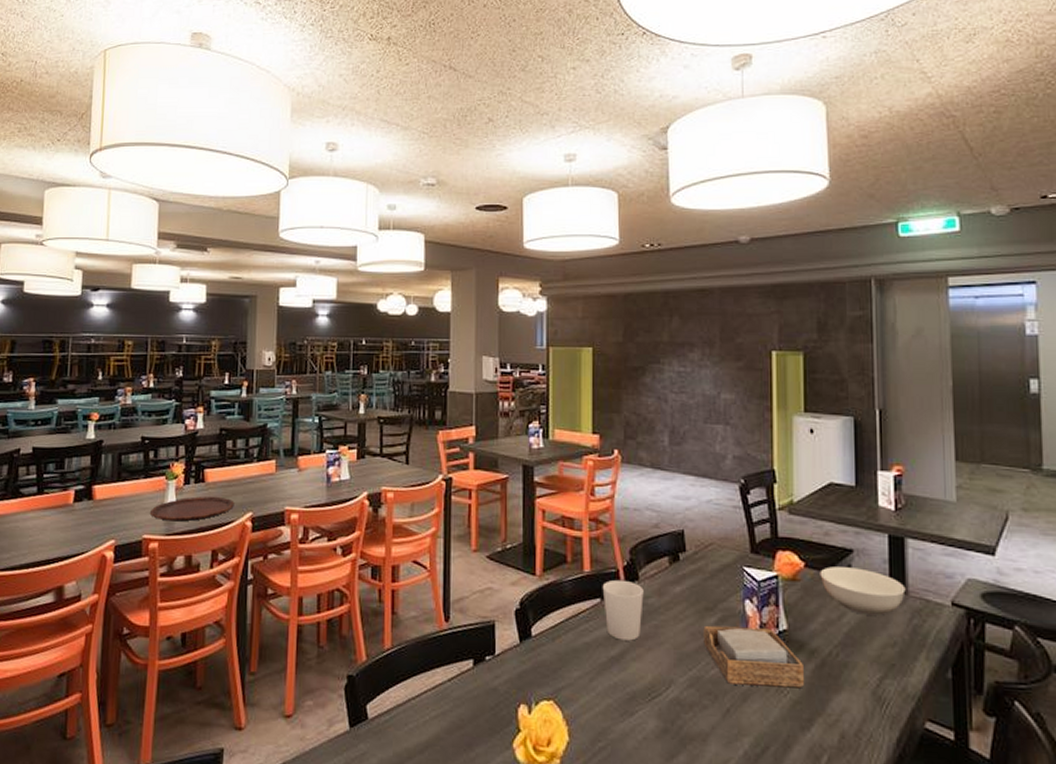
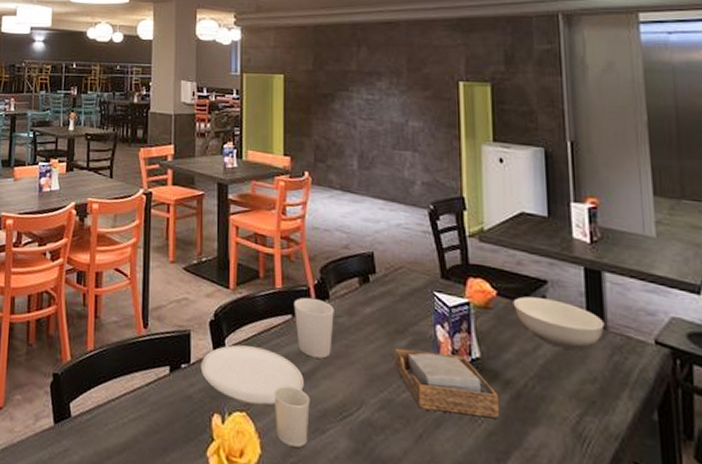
plate: none [506,632,613,692] -> present [200,344,304,406]
cup: none [582,670,619,732] -> present [273,385,310,448]

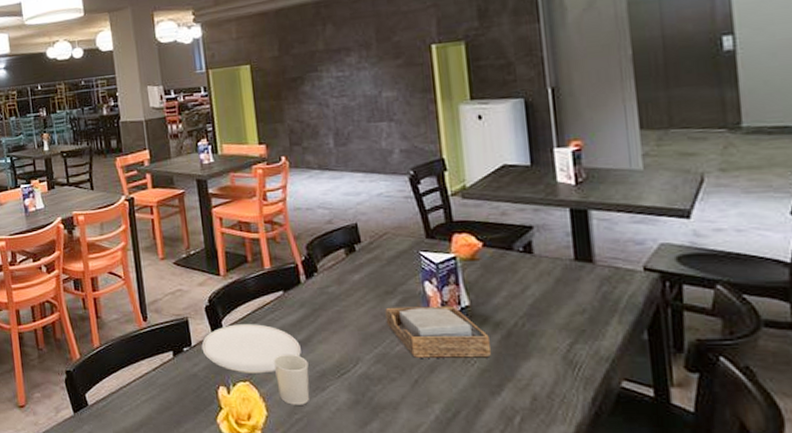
dixie cup: present [293,297,334,359] -> none [283,273,325,326]
bowl: present [513,296,605,350] -> none [499,243,592,286]

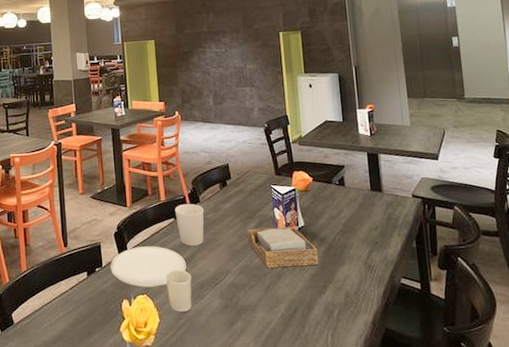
dixie cup: none [283,273,325,326] -> present [174,203,204,246]

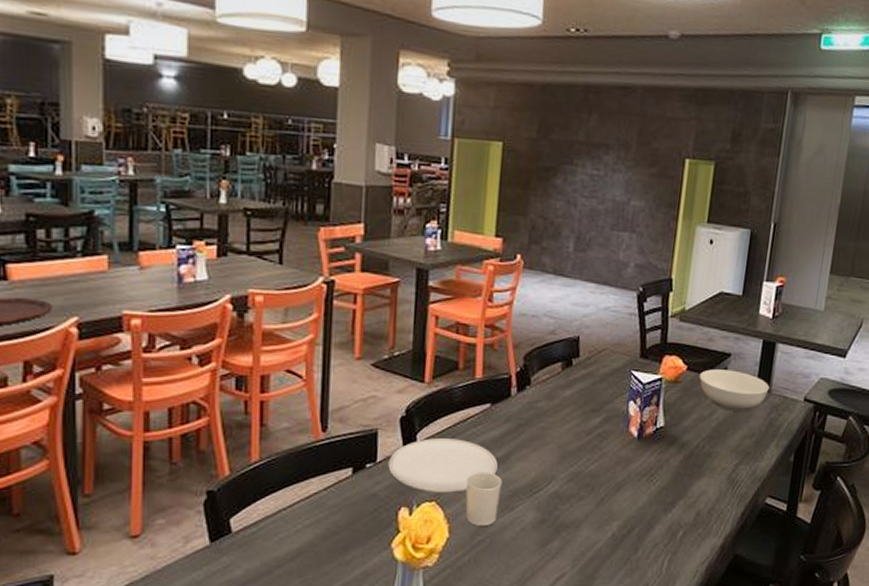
dixie cup: present [174,203,204,246] -> none [493,385,535,443]
napkin holder: present [247,226,319,268] -> none [586,425,674,477]
bowl: none [323,178,382,210] -> present [699,369,770,411]

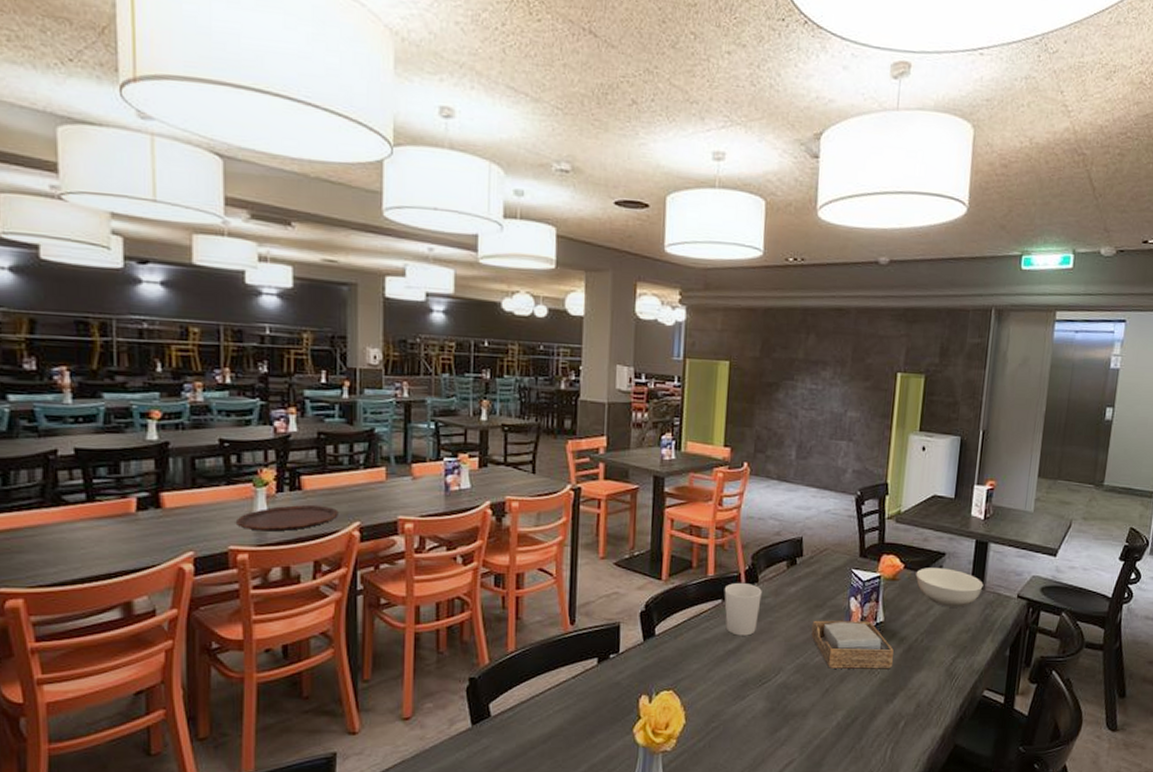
plate: present [388,438,498,493] -> none [629,631,729,682]
cup: present [465,471,502,526] -> none [700,662,734,713]
dixie cup: none [493,385,535,443] -> present [724,582,762,636]
napkin holder: none [586,425,674,477] -> present [811,620,894,669]

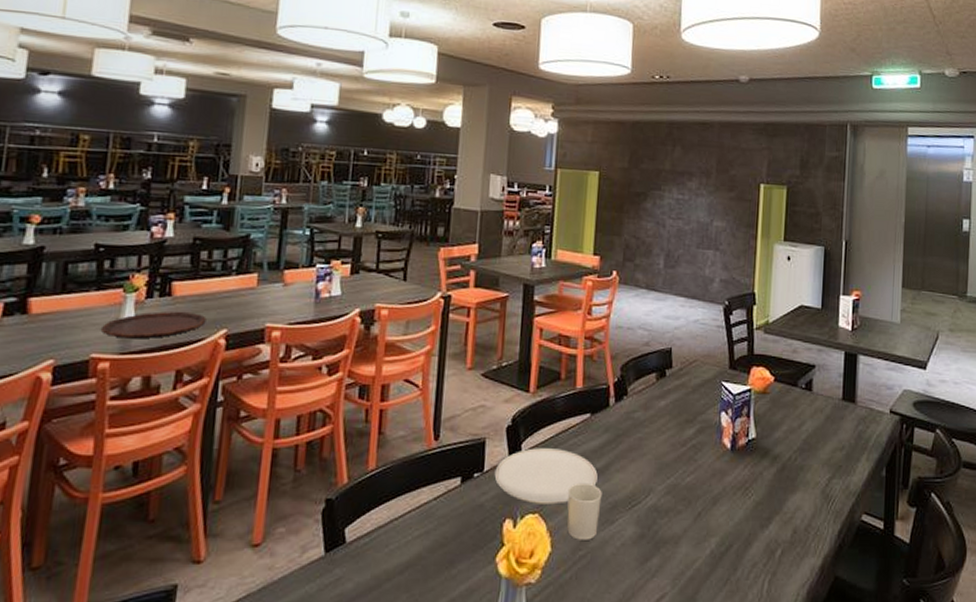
plate: none [629,631,729,682] -> present [494,448,598,505]
cup: none [700,662,734,713] -> present [567,482,602,540]
dixie cup: present [724,582,762,636] -> none [592,395,631,453]
napkin holder: present [811,620,894,669] -> none [682,436,768,491]
bowl: present [915,567,984,608] -> none [786,380,855,423]

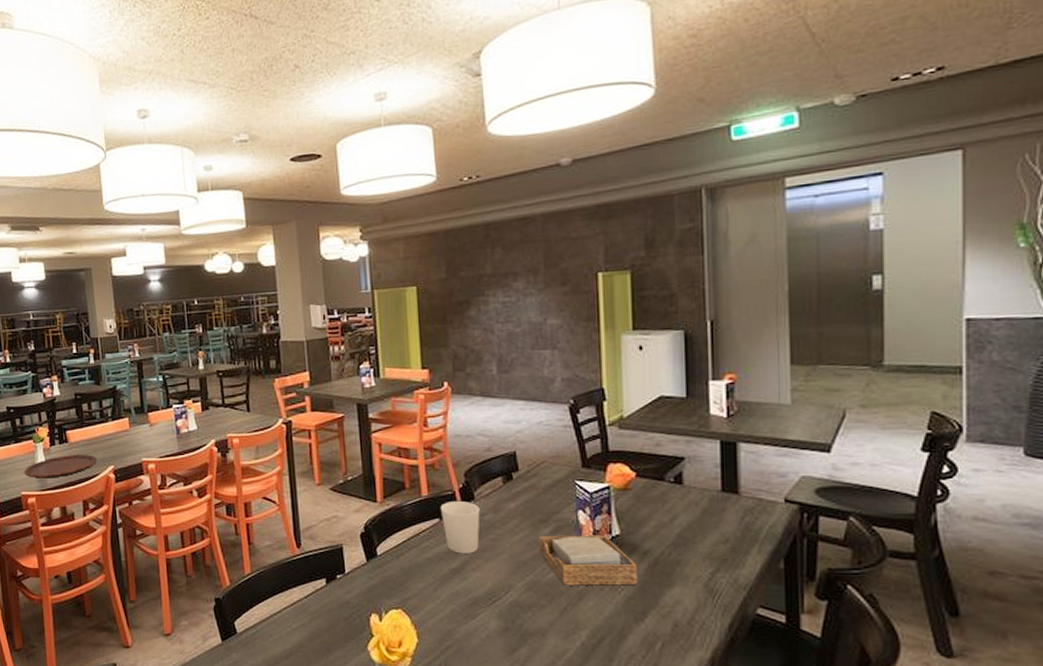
plate: present [494,448,598,505] -> none [355,551,454,601]
cup: present [567,482,602,540] -> none [426,581,462,632]
dixie cup: none [592,395,631,453] -> present [440,500,480,554]
napkin holder: none [682,436,768,491] -> present [538,535,639,586]

